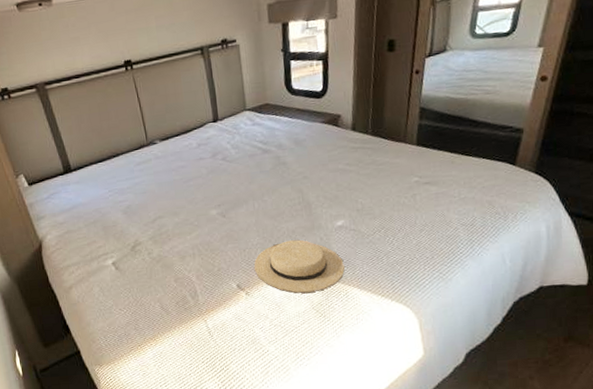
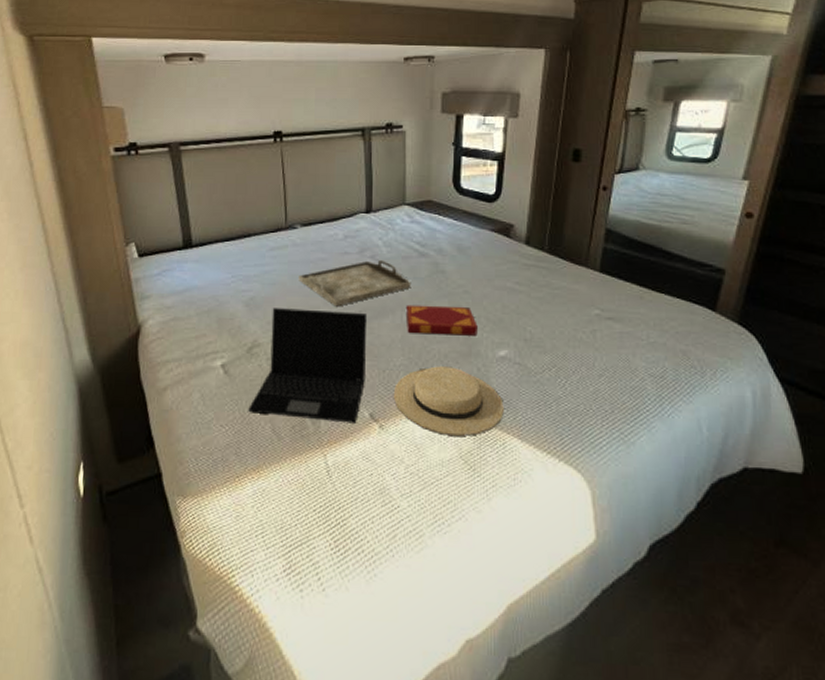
laptop: none [139,206,230,297] -> present [248,308,368,424]
serving tray: none [164,160,259,204] -> present [298,260,411,307]
hardback book: none [256,189,318,218] -> present [405,304,478,336]

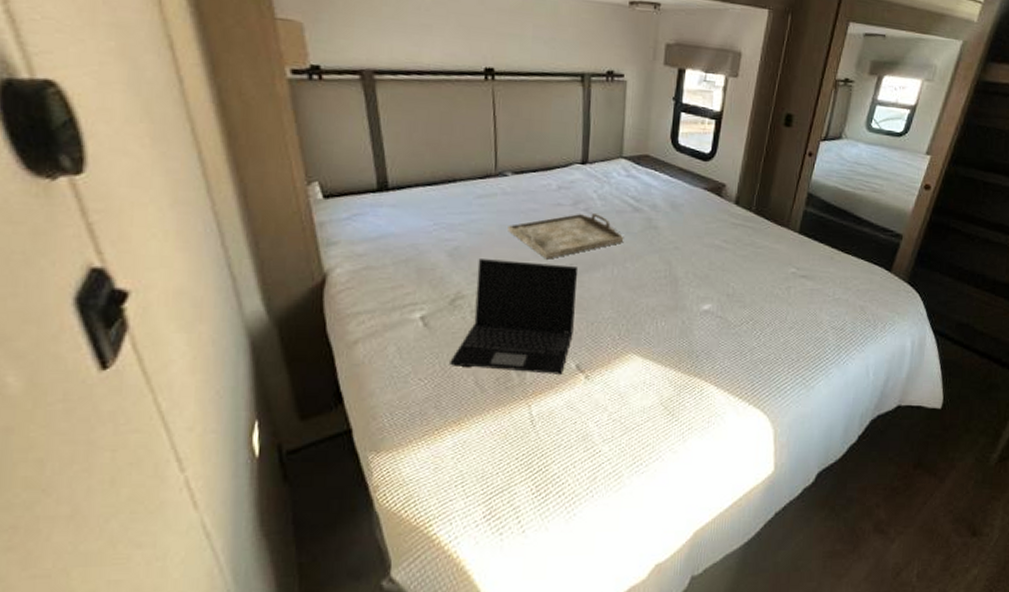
sunhat: present [393,366,504,437] -> none [600,319,704,385]
hardback book: present [405,304,478,336] -> none [616,259,685,291]

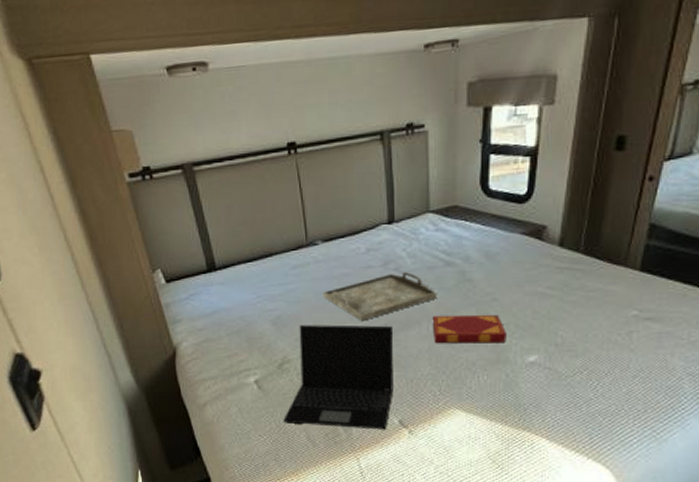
hardback book: none [616,259,685,291] -> present [432,314,506,344]

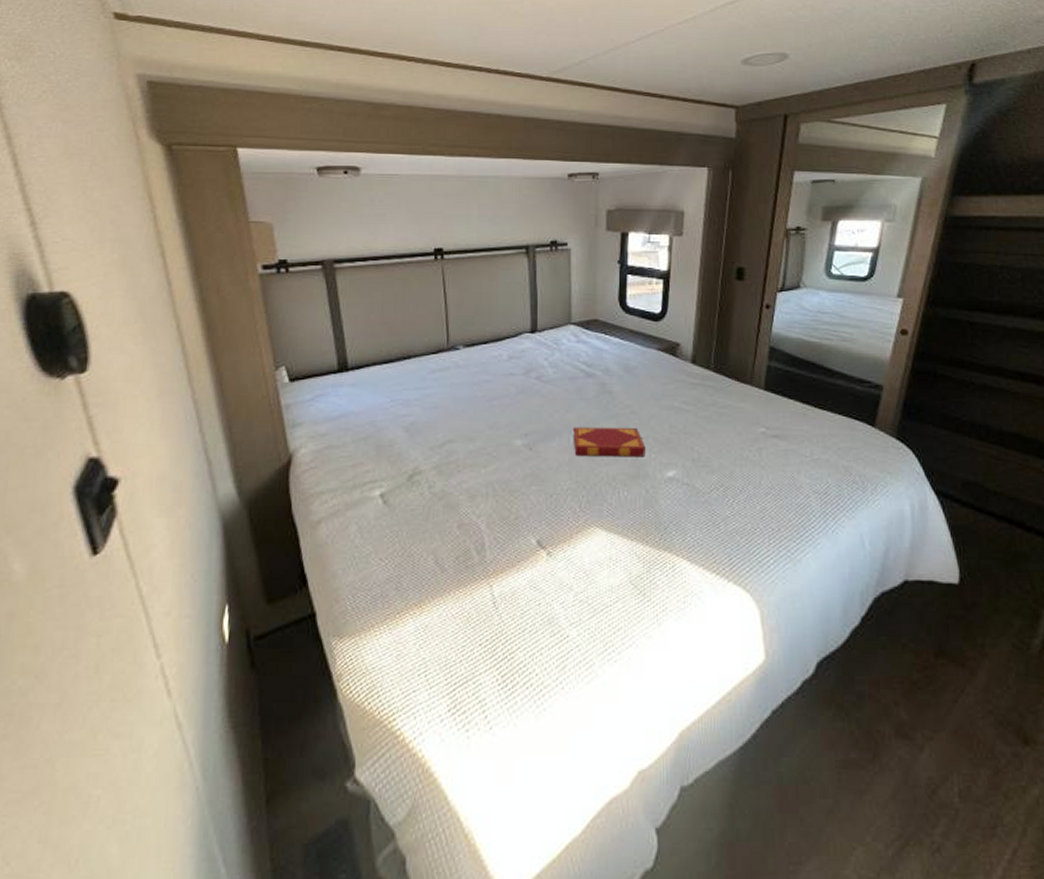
laptop: present [283,324,394,430] -> none [409,433,534,551]
serving tray: present [323,272,438,321] -> none [461,381,578,430]

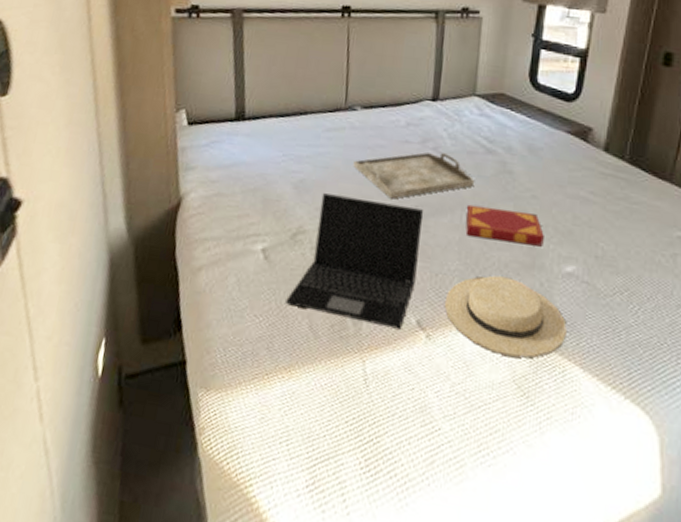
laptop: none [409,433,534,551] -> present [286,193,424,330]
serving tray: none [461,381,578,430] -> present [353,152,475,199]
sunhat: none [561,489,673,561] -> present [444,275,567,359]

